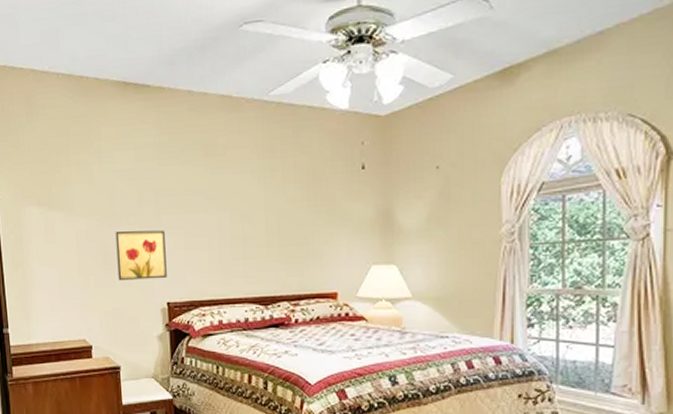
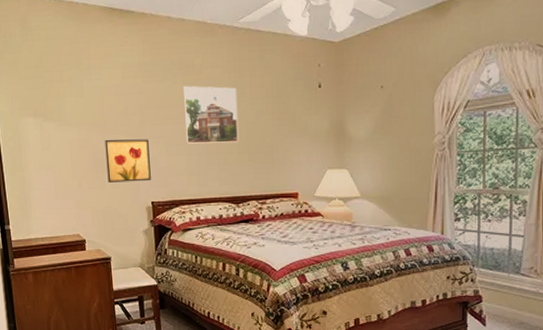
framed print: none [204,168,269,236] -> present [182,85,239,144]

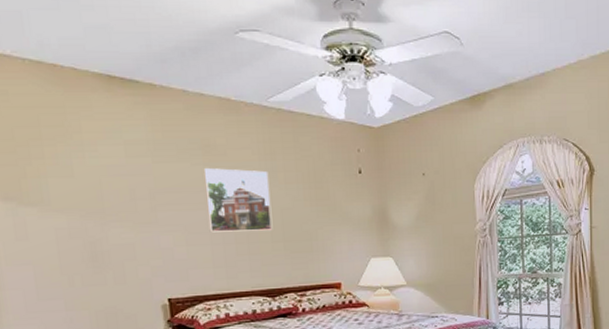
wall art: present [105,139,151,182] -> none [104,227,167,278]

